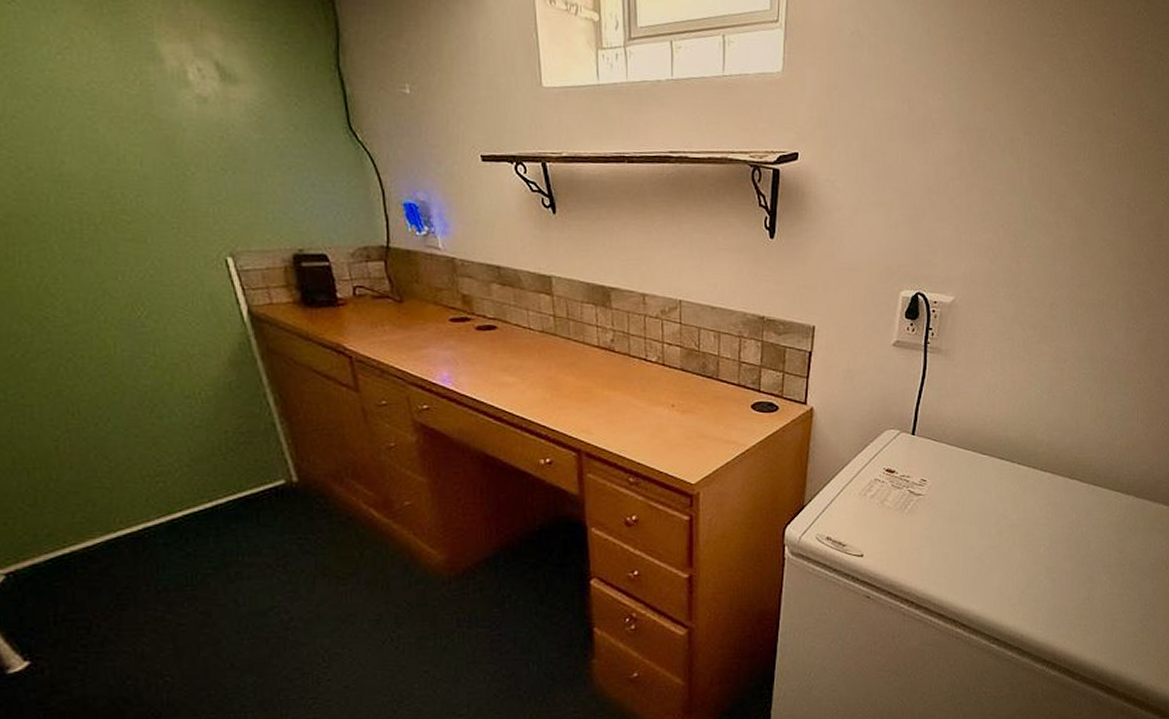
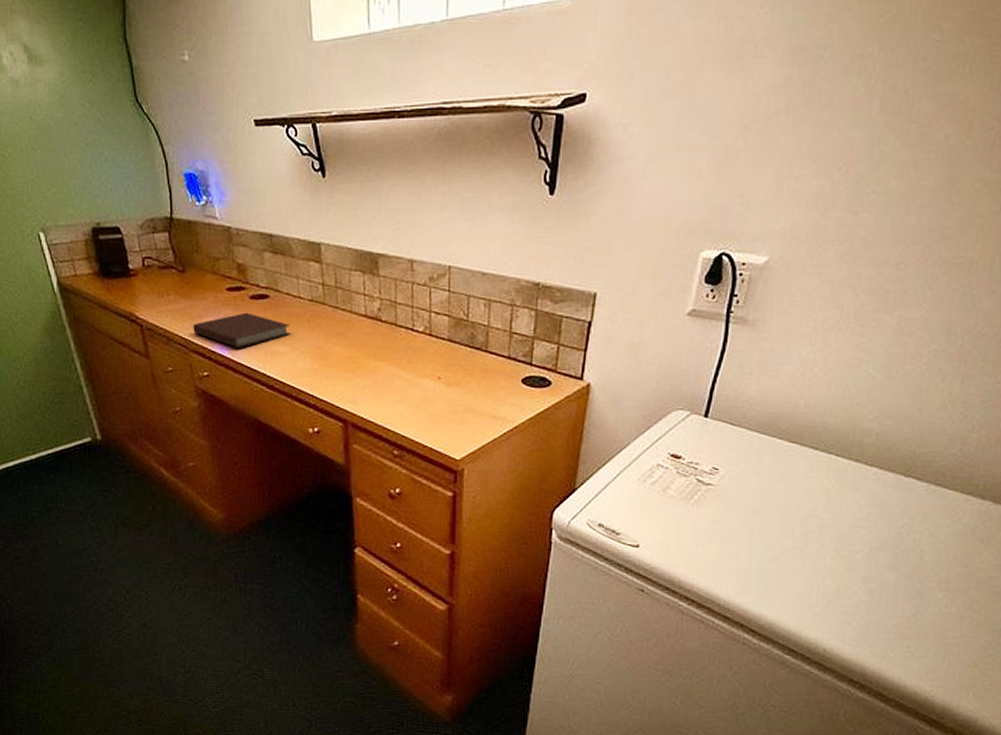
notebook: none [411,343,522,380] -> present [193,312,292,348]

